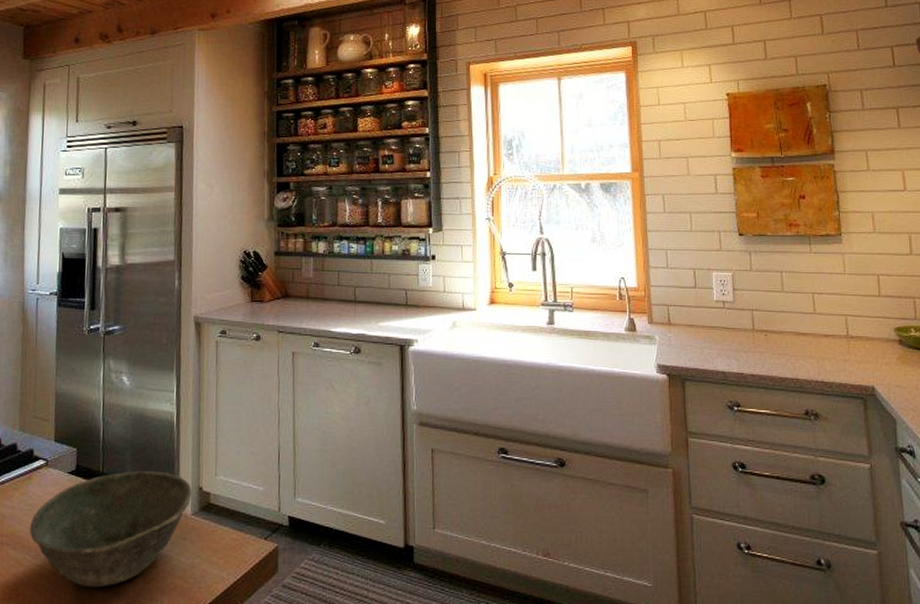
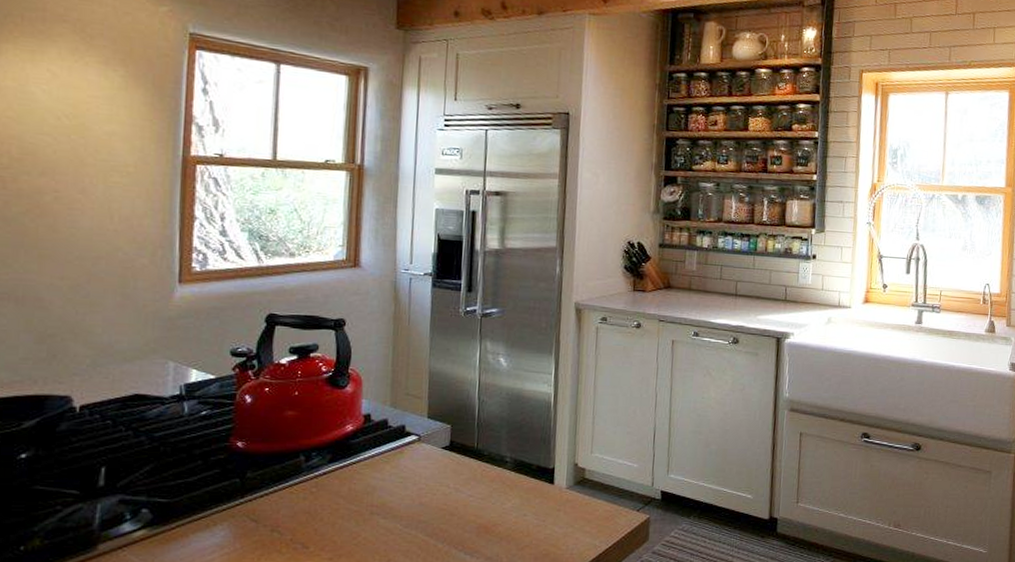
bowl: present [30,471,192,588] -> none [401,447,567,554]

